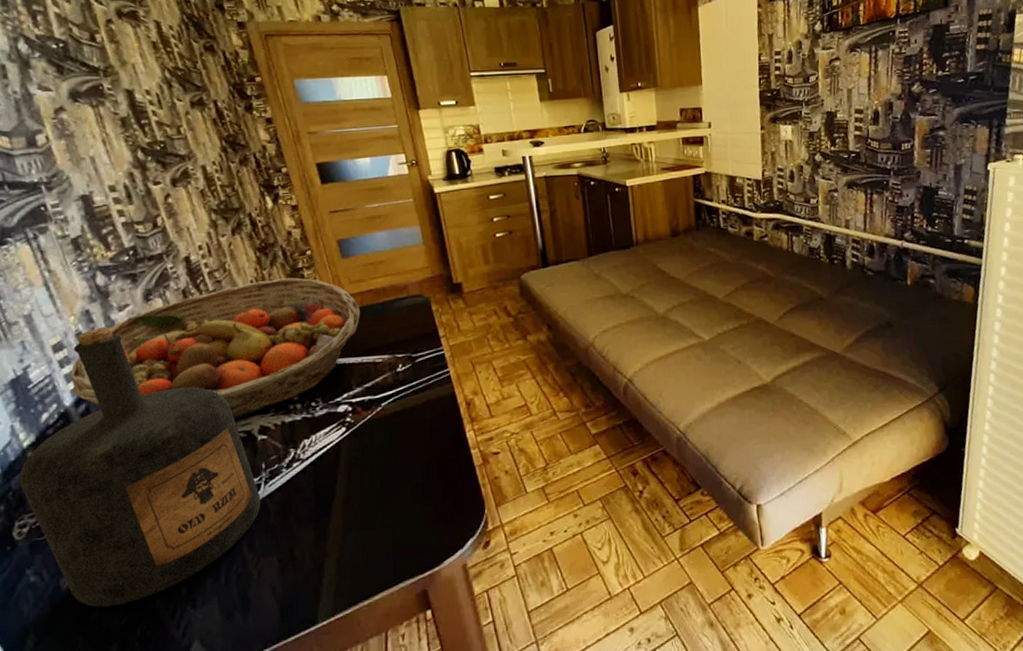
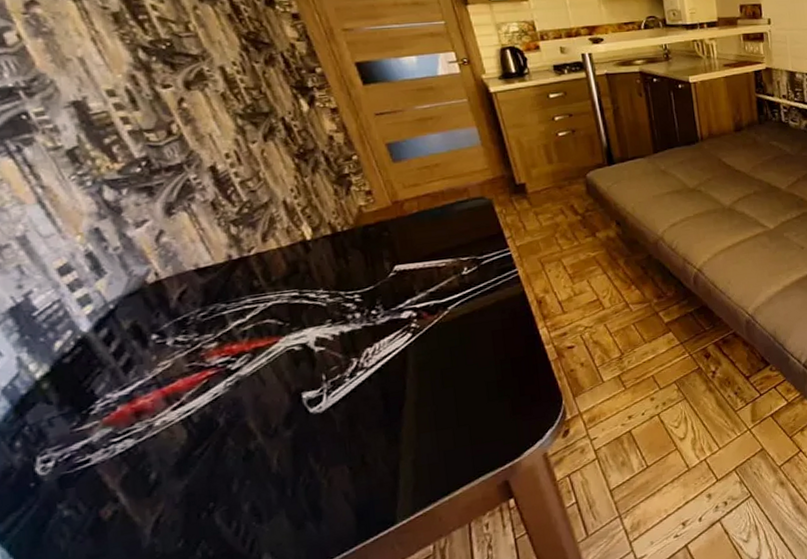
bottle: present [19,326,261,607] -> none [35,245,325,534]
fruit basket: present [69,278,361,421] -> none [83,184,419,335]

